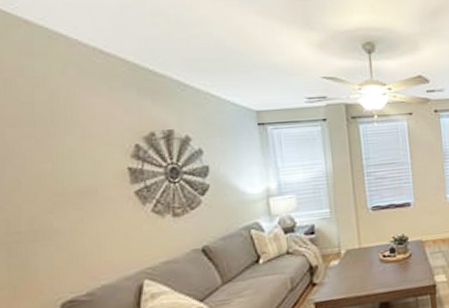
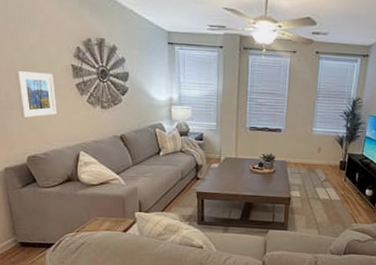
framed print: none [45,183,108,249] -> present [16,71,57,118]

